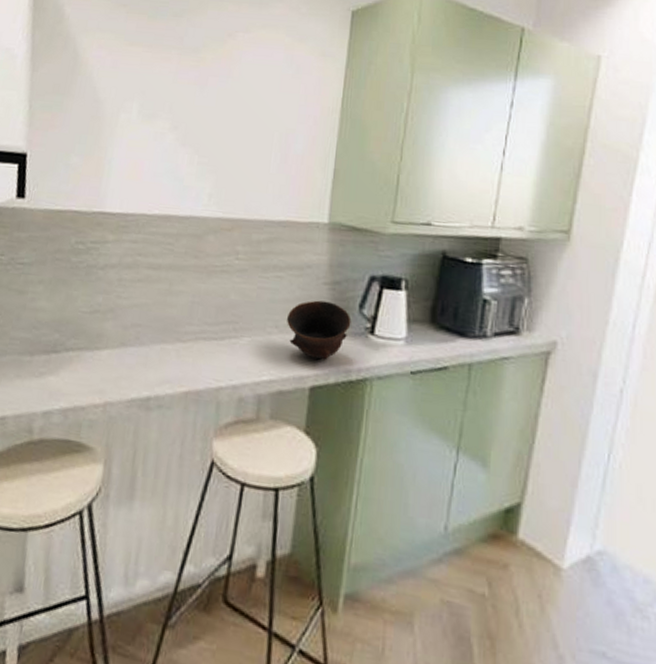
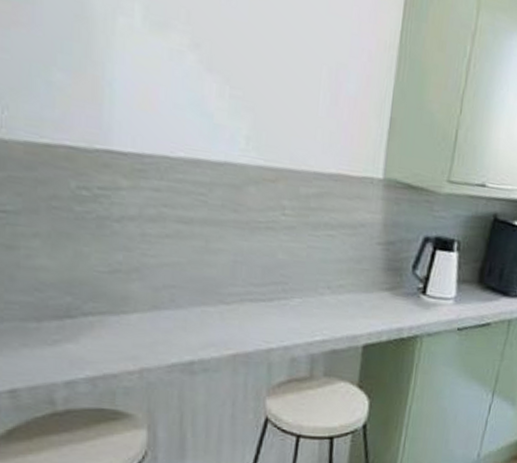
bowl: present [287,300,352,361] -> none [340,260,405,320]

